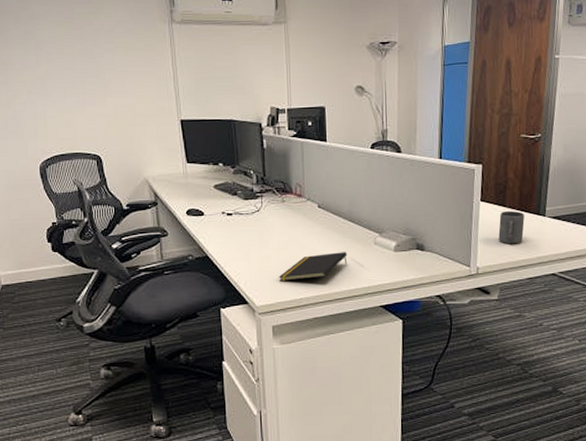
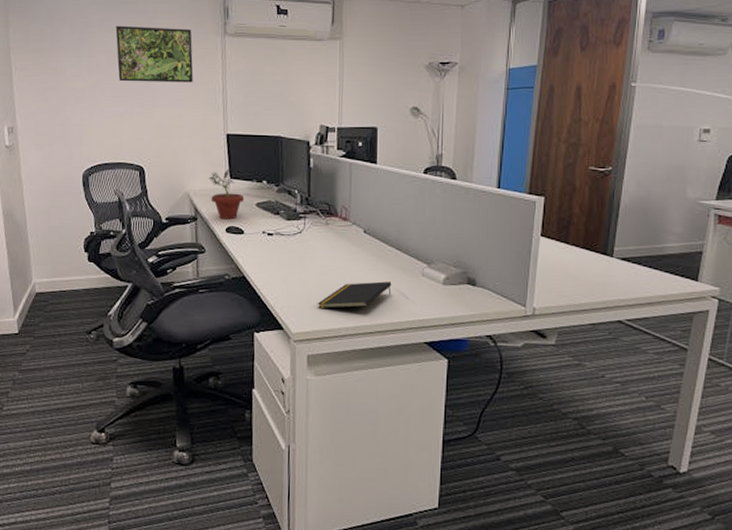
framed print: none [62,16,144,73] -> present [115,25,194,83]
potted plant: none [166,152,203,203] -> present [209,167,245,220]
mug: present [498,210,525,244] -> none [559,248,589,286]

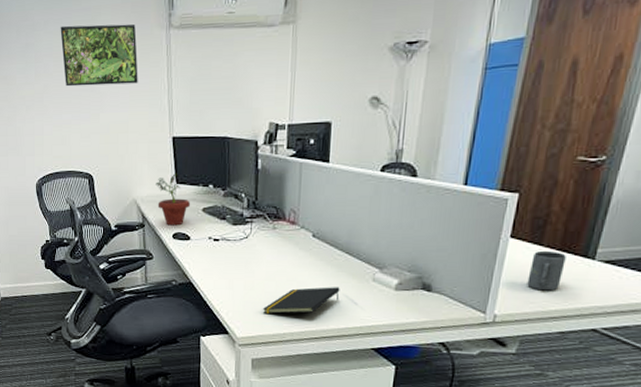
mug: none [559,248,589,286] -> present [527,250,566,291]

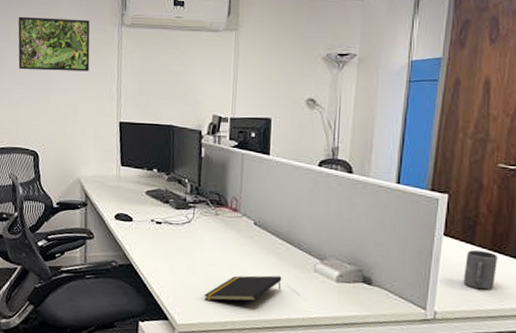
potted plant: present [156,172,191,226] -> none [100,155,135,207]

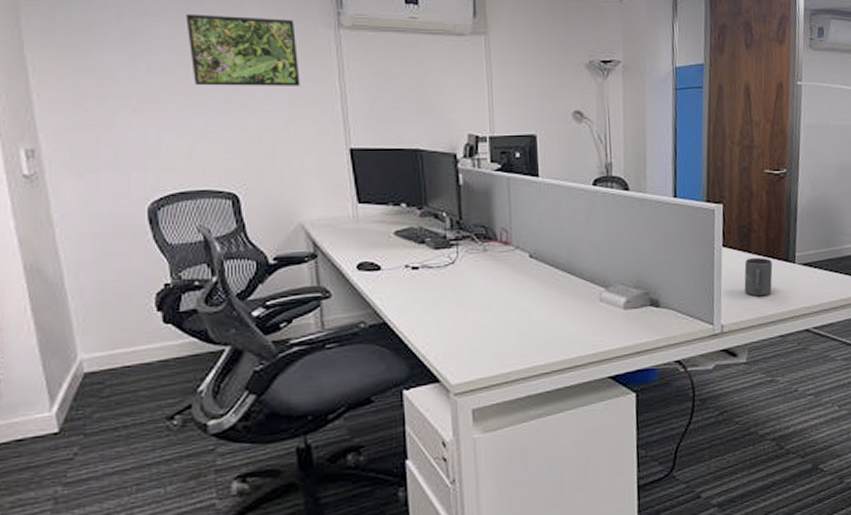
notepad: present [203,275,282,302] -> none [479,311,567,351]

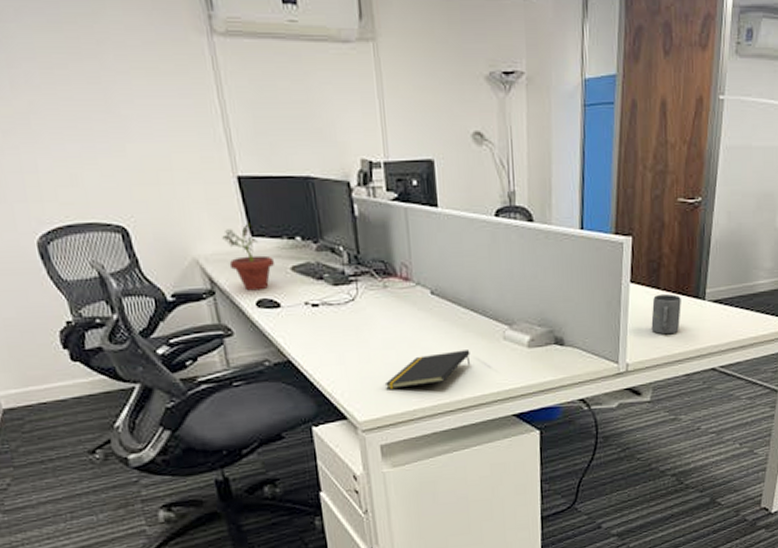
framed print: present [186,13,300,86] -> none [42,18,177,105]
potted plant: none [330,190,379,254] -> present [222,222,276,291]
notepad: none [479,311,567,351] -> present [384,350,471,389]

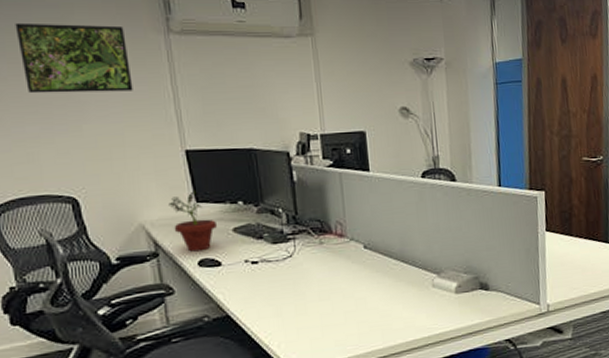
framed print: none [42,18,177,105] -> present [15,22,133,94]
notepad: present [384,350,471,389] -> none [320,298,403,338]
mug: present [651,293,681,335] -> none [567,240,593,277]

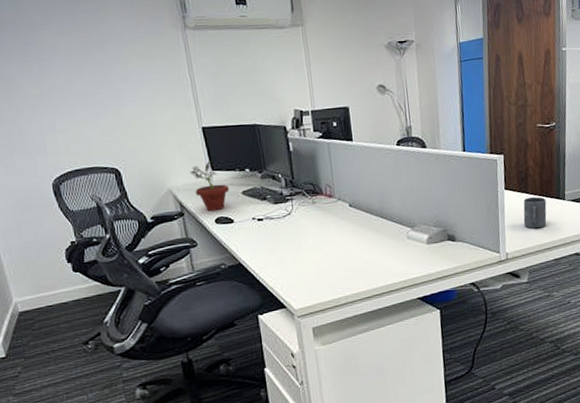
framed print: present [15,22,133,94] -> none [65,24,159,84]
mug: none [567,240,593,277] -> present [523,197,547,229]

